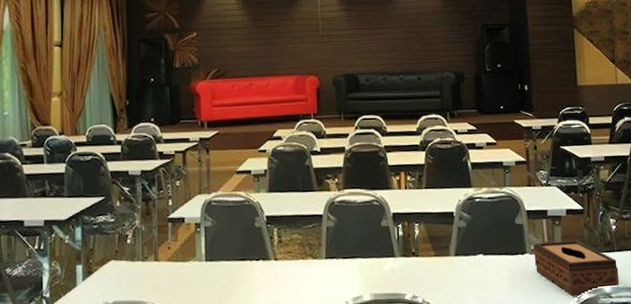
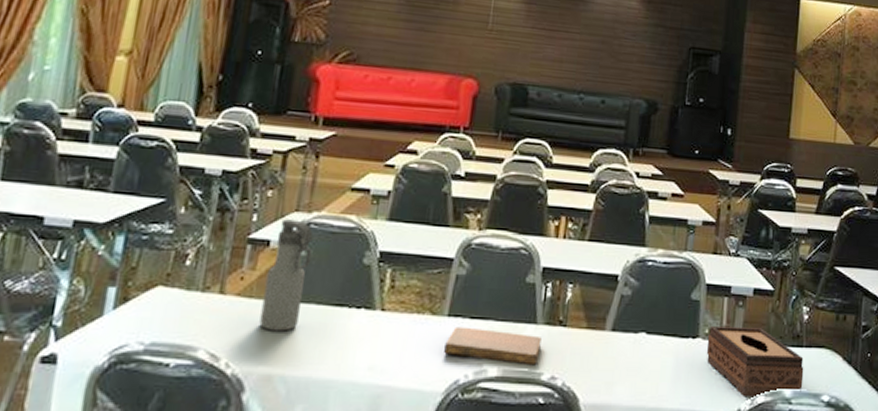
water bottle: none [186,200,216,284] -> present [259,219,313,331]
notebook: none [327,265,401,289] -> present [444,326,542,366]

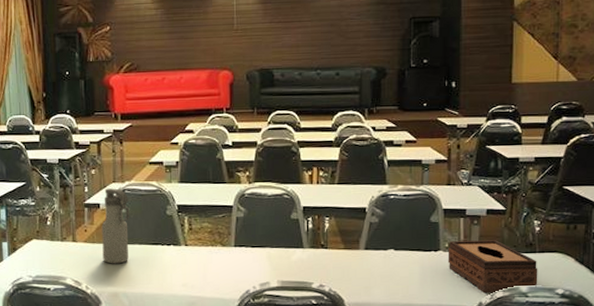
notebook: present [444,326,542,366] -> none [235,253,309,278]

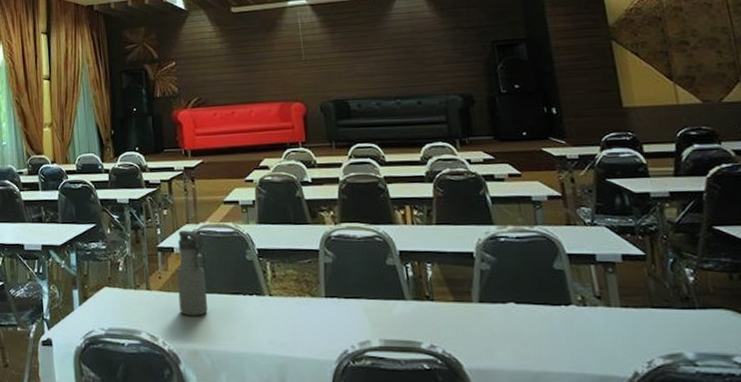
tissue box: present [447,240,538,294] -> none [581,292,707,360]

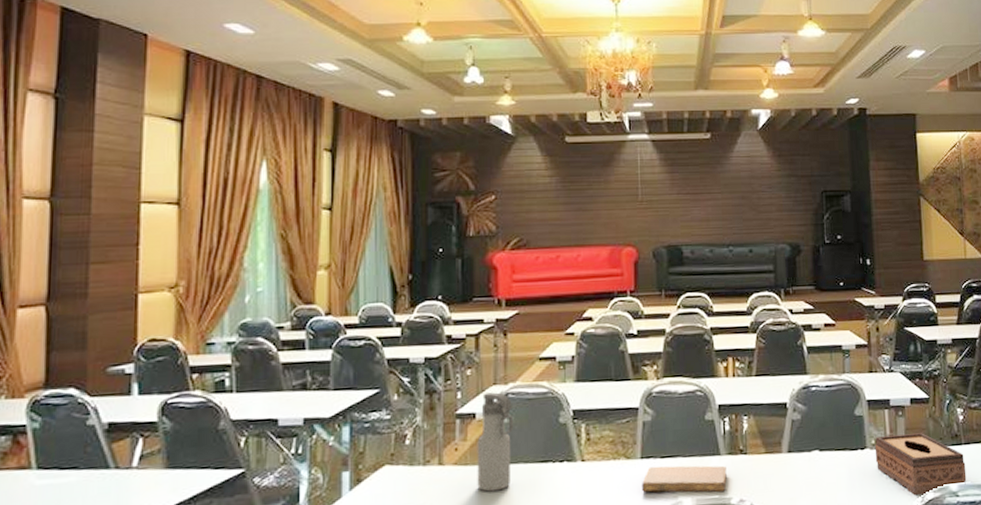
notebook: none [328,305,415,336] -> present [642,465,727,493]
tissue box: none [581,292,707,360] -> present [874,433,967,496]

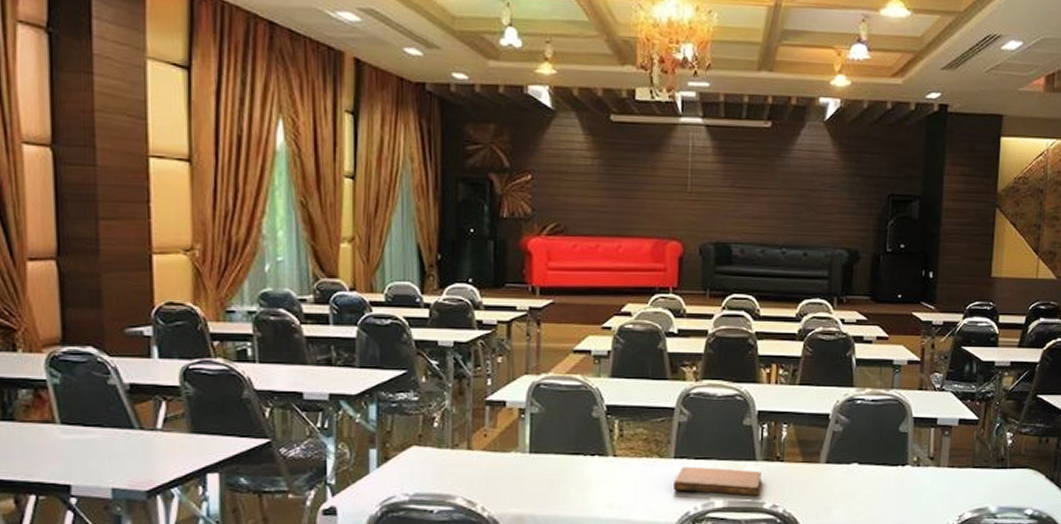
water bottle: present [477,392,513,492] -> none [506,382,544,479]
tissue box: present [874,433,967,496] -> none [915,454,1008,515]

